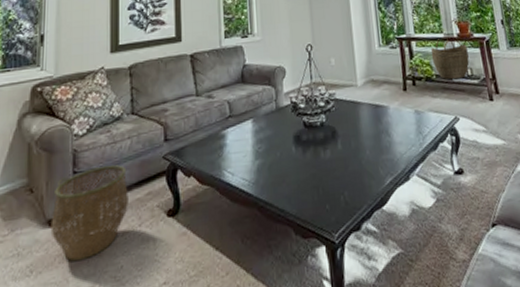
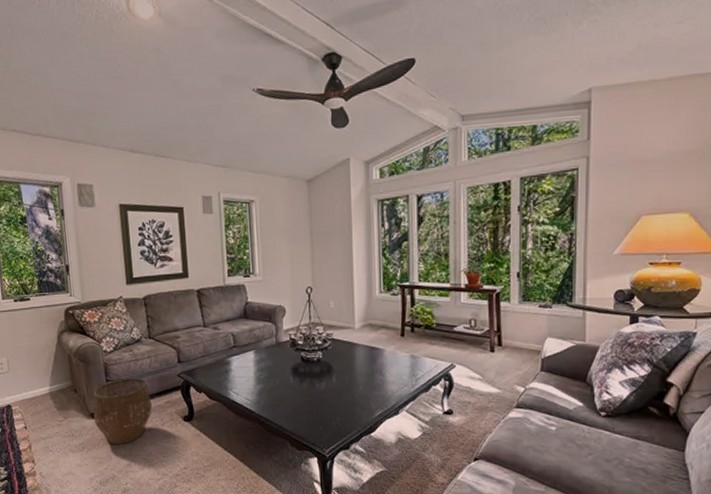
woven basket: present [431,38,470,80] -> none [434,288,474,330]

